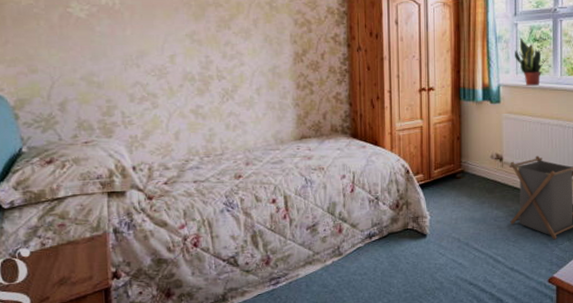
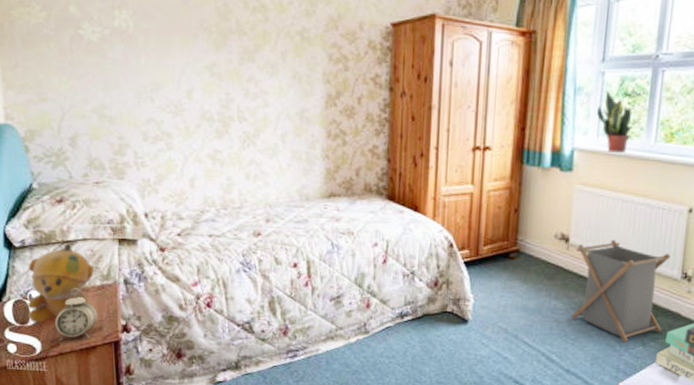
stuffed bear: none [16,201,84,280] -> present [27,244,94,323]
alarm clock: none [44,242,88,295] -> present [54,288,98,341]

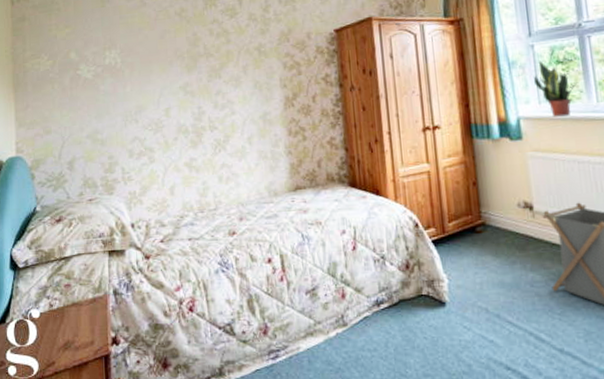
stuffed bear: present [27,244,94,323] -> none [27,260,87,342]
alarm clock: present [54,288,98,341] -> none [51,303,90,360]

